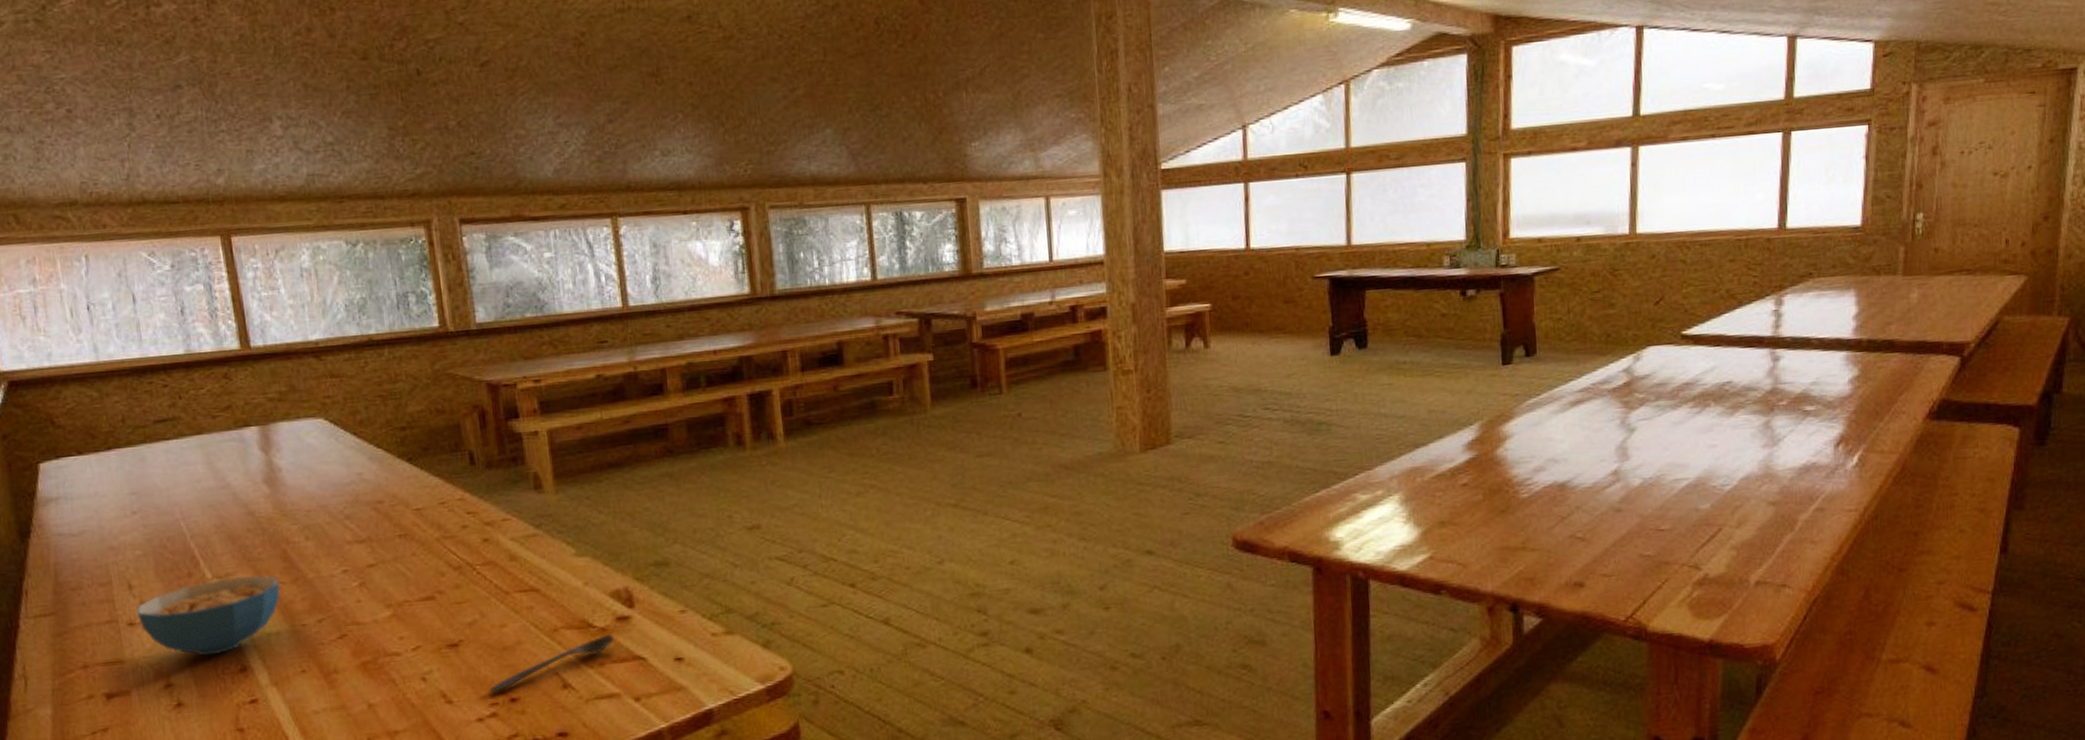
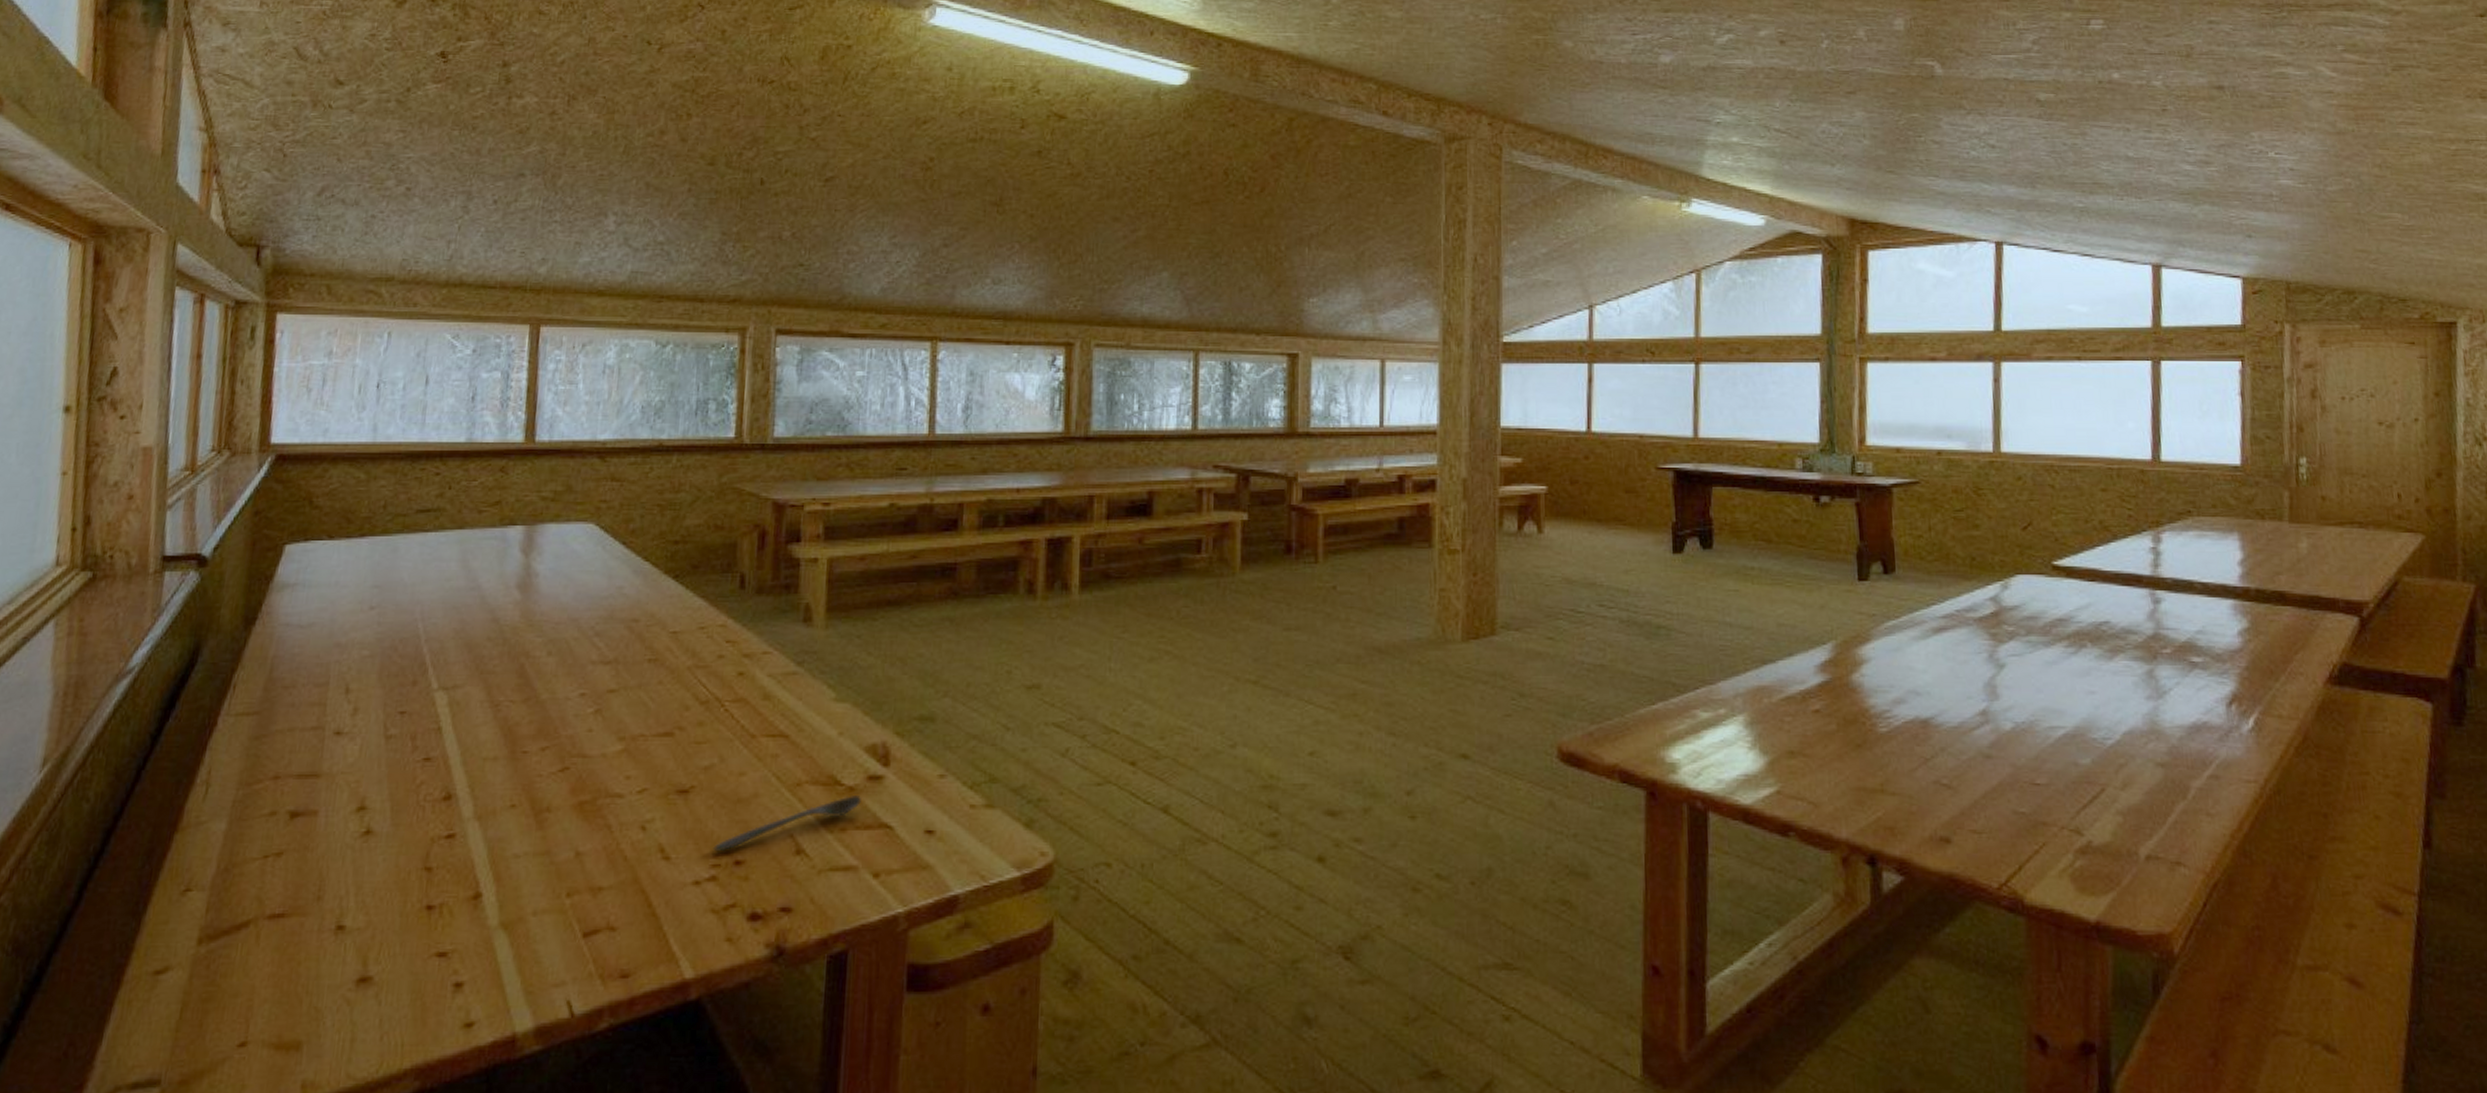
cereal bowl: present [136,575,281,656] -> none [347,689,509,778]

